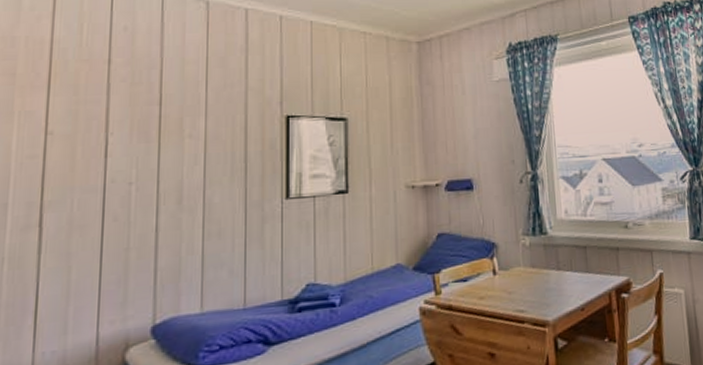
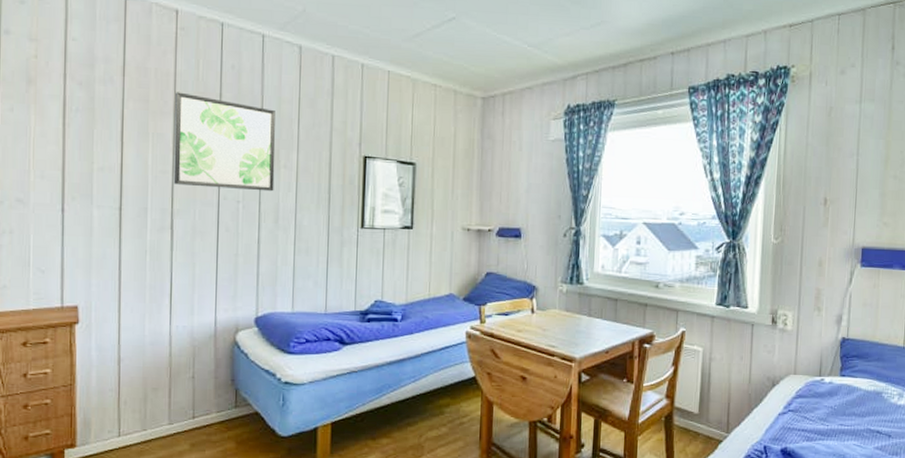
wall art: none [44,61,179,171] -> present [173,92,276,192]

